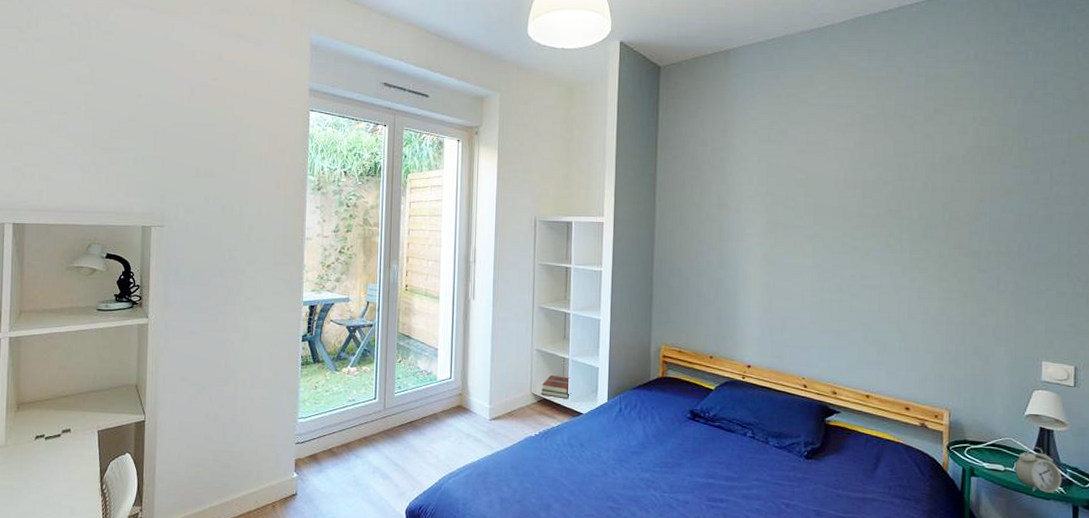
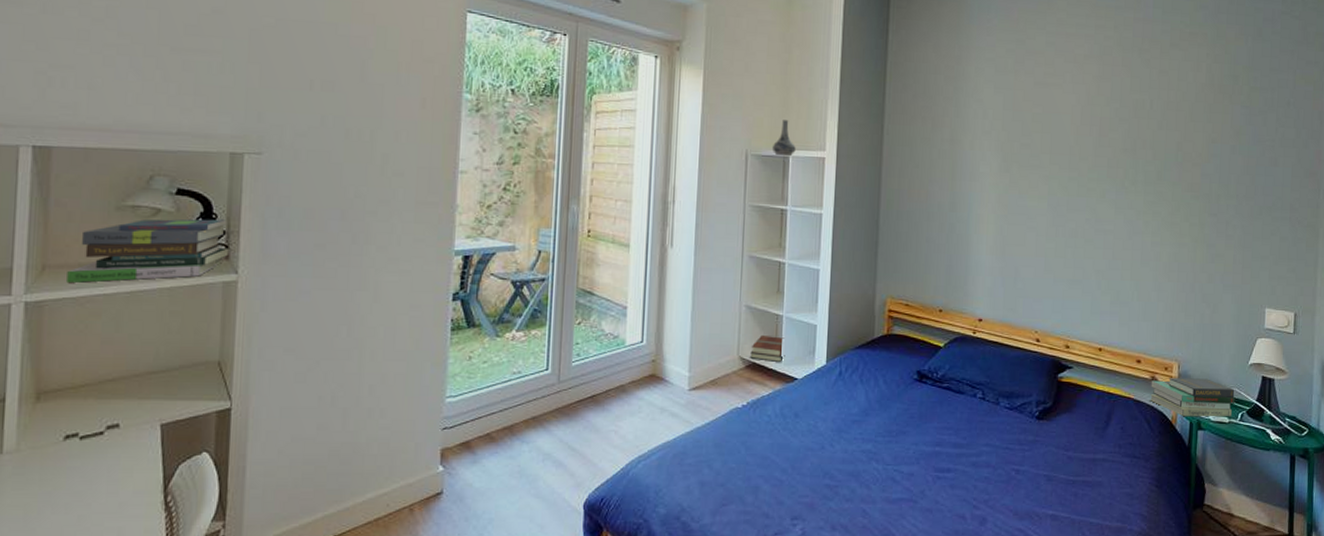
books: none [35,276,142,324] -> present [67,219,229,283]
decorative vase: none [557,190,578,222] -> present [772,120,796,157]
books: none [920,425,1011,465] -> present [1150,378,1236,417]
alarm clock: present [1014,446,1062,493] -> none [1238,396,1282,444]

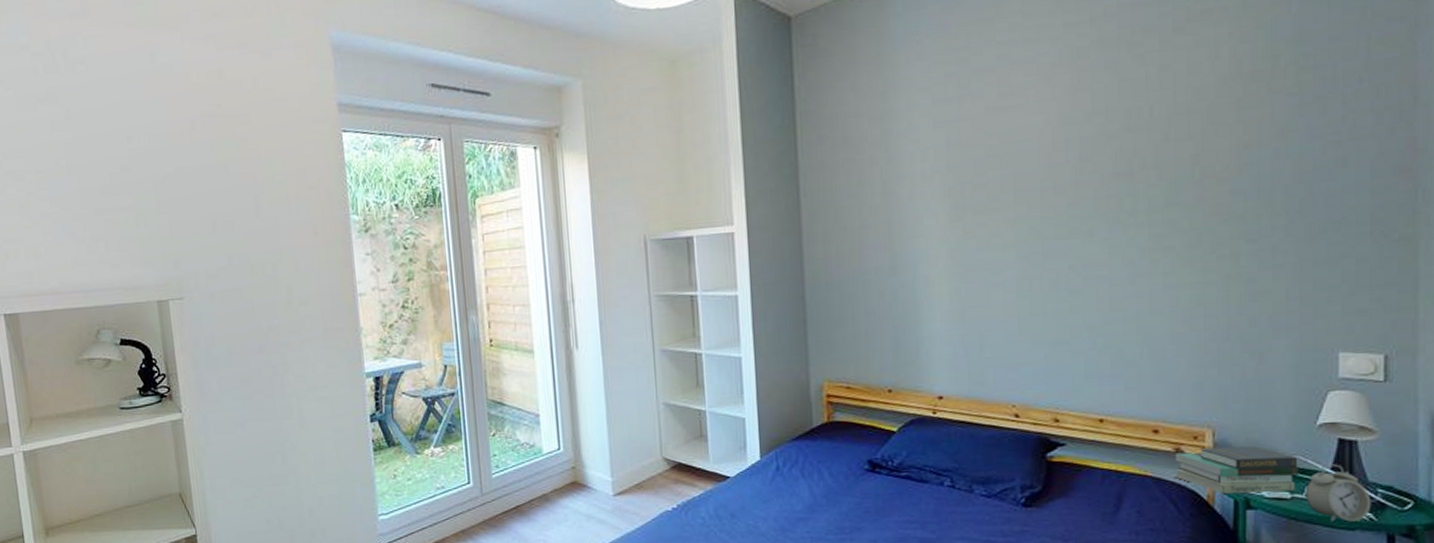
books: present [67,219,229,283] -> none [49,364,172,432]
books: present [750,334,785,362] -> none [674,432,713,461]
decorative vase: present [772,120,796,157] -> none [672,196,700,238]
alarm clock: none [1238,396,1282,444] -> present [1305,464,1372,522]

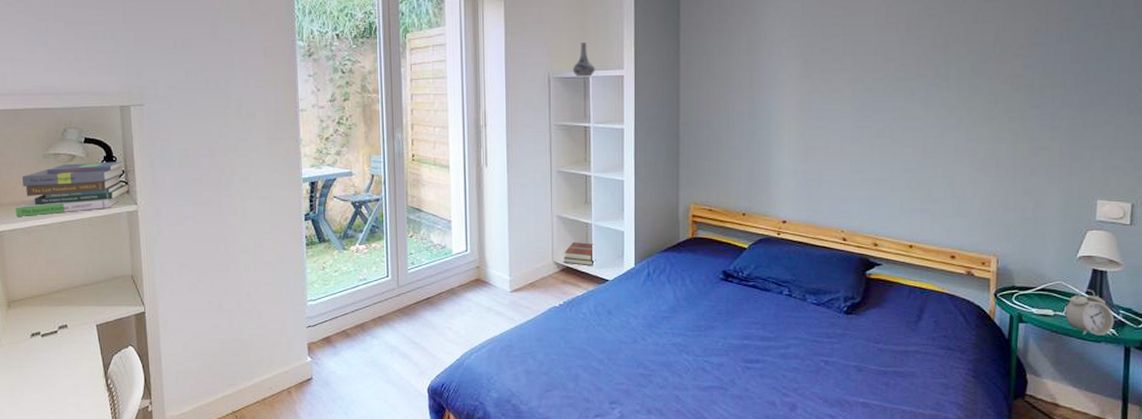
books: none [49,364,172,432] -> present [16,161,129,216]
decorative vase: none [672,196,700,238] -> present [572,43,595,77]
books: none [674,432,713,461] -> present [564,241,596,265]
books: present [1175,446,1300,495] -> none [966,272,1062,310]

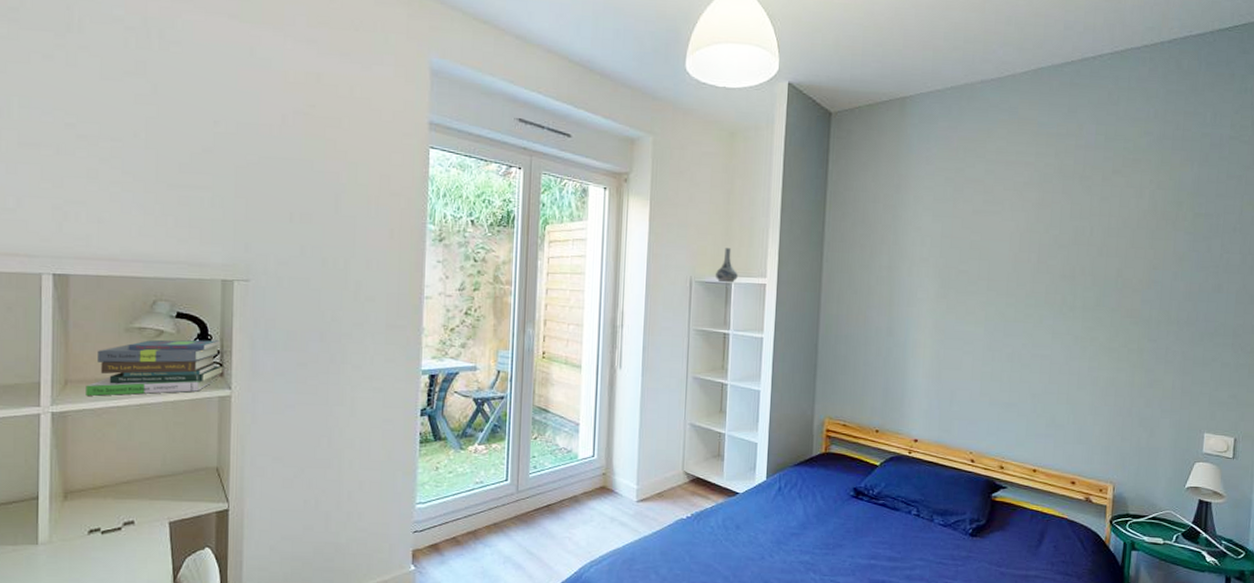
books: present [564,241,596,265] -> none [694,451,727,477]
alarm clock: present [1064,289,1115,336] -> none [1173,519,1217,565]

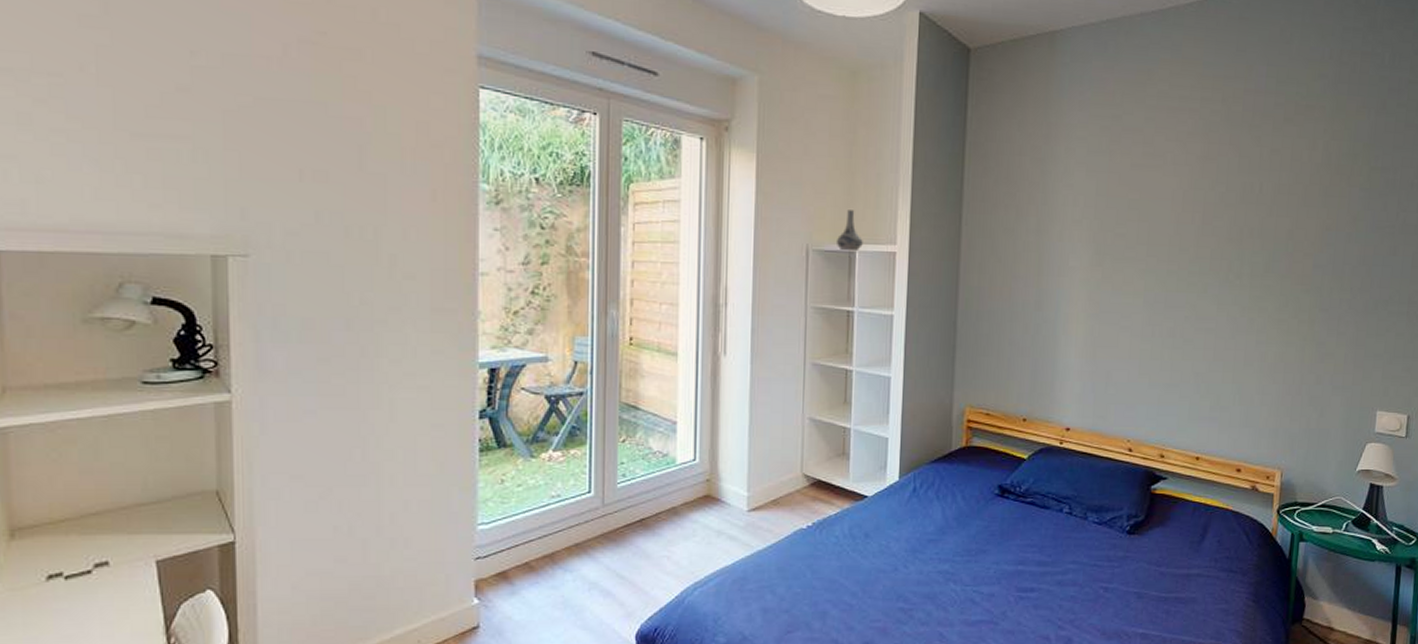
books: present [86,339,223,396] -> none [32,331,219,406]

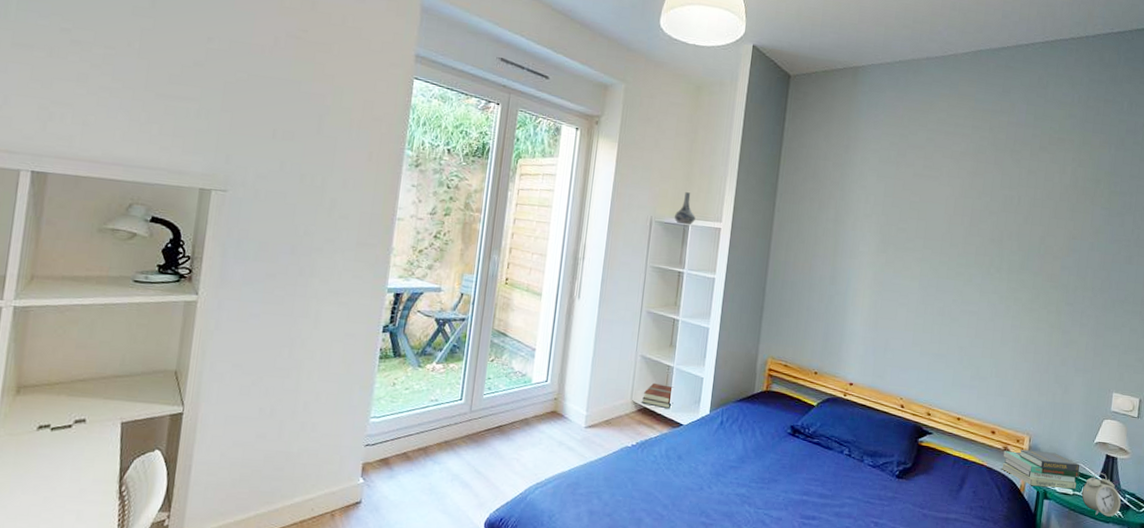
books: none [815,449,854,479] -> present [642,382,674,408]
books: none [1250,487,1341,528] -> present [1002,450,1081,489]
alarm clock: none [1342,505,1388,554] -> present [1081,472,1121,517]

